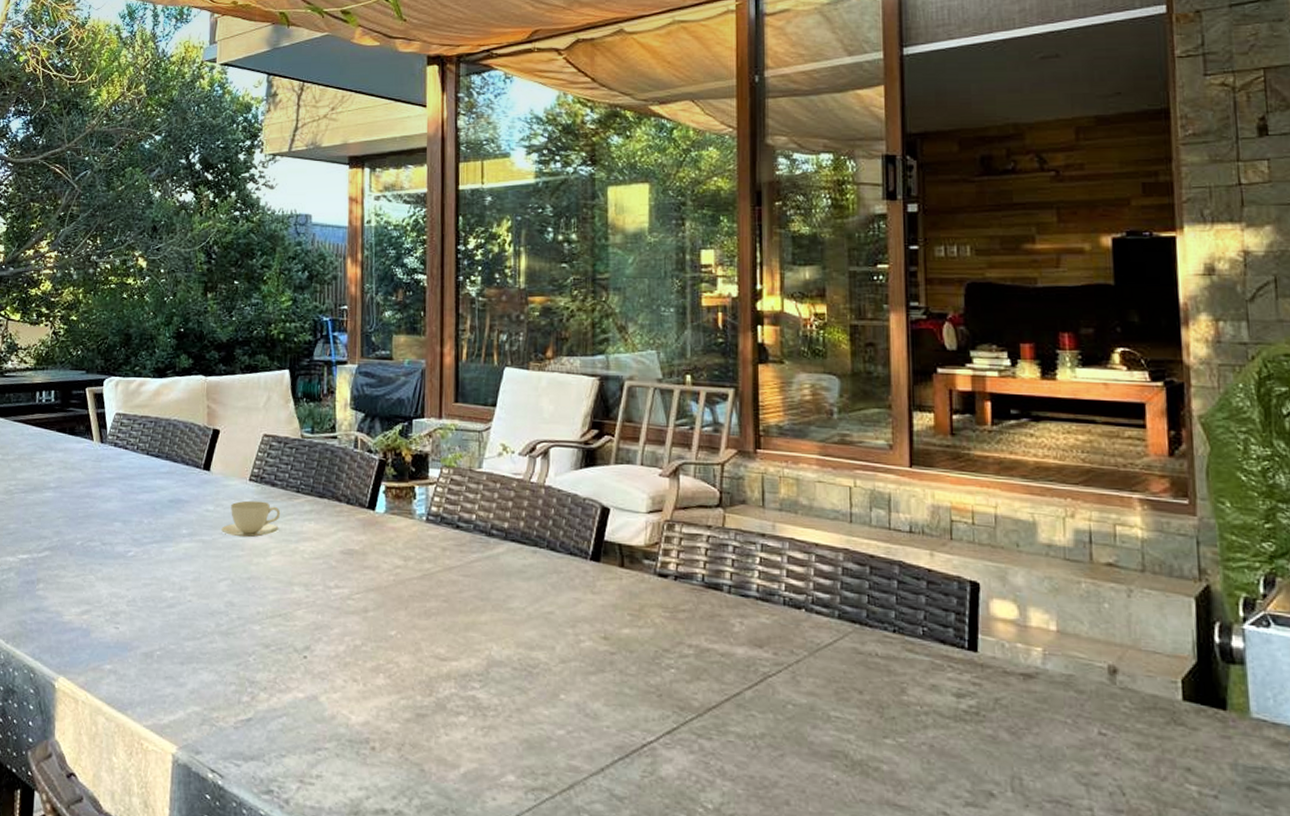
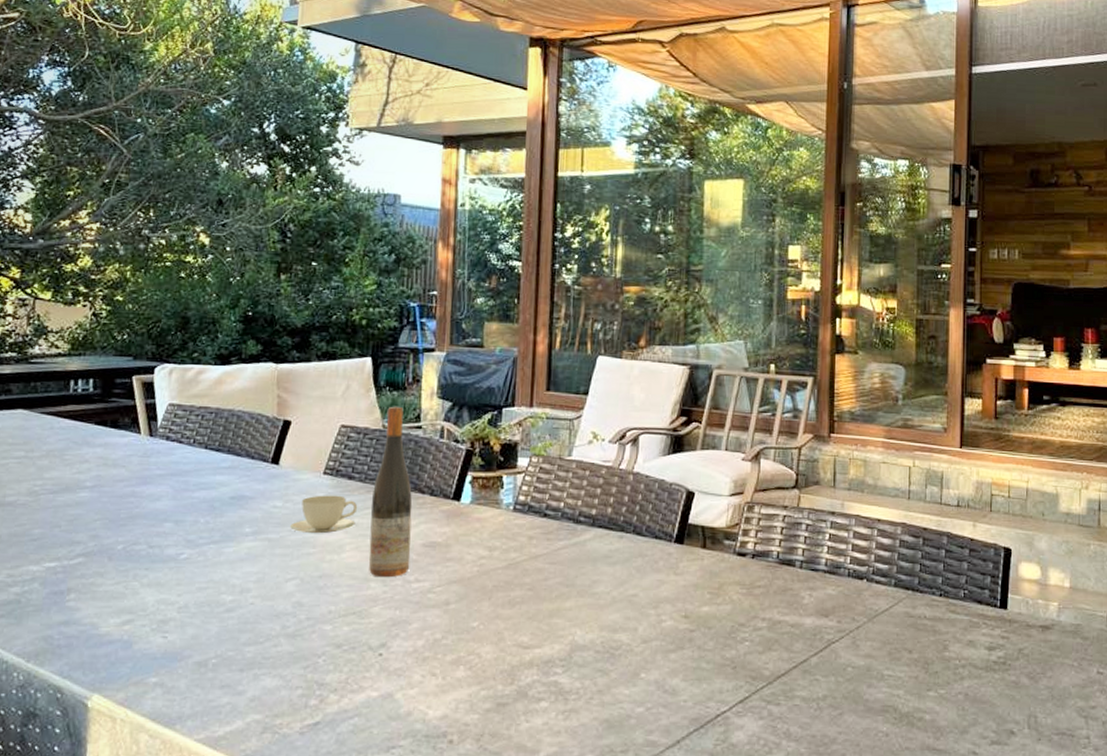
wine bottle: none [292,416,331,583] -> present [368,406,413,578]

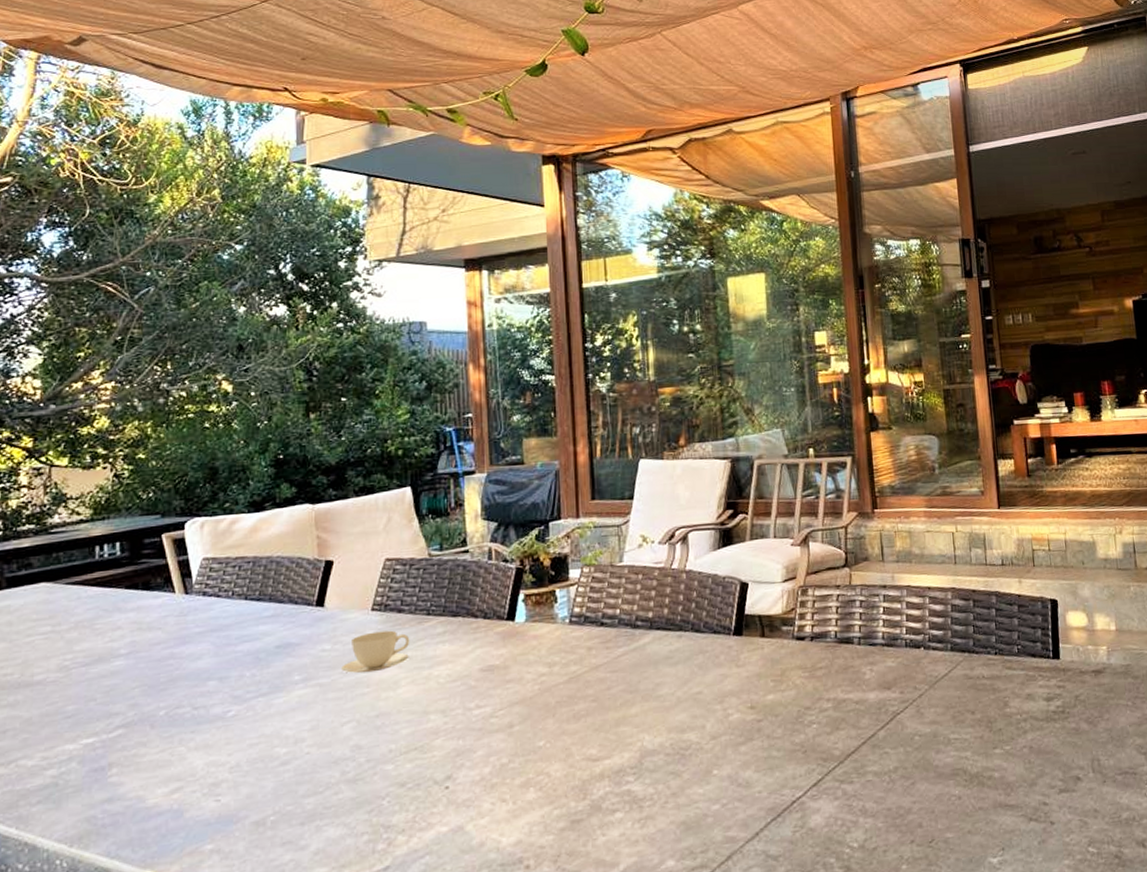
wine bottle: present [368,406,413,578] -> none [423,532,469,709]

